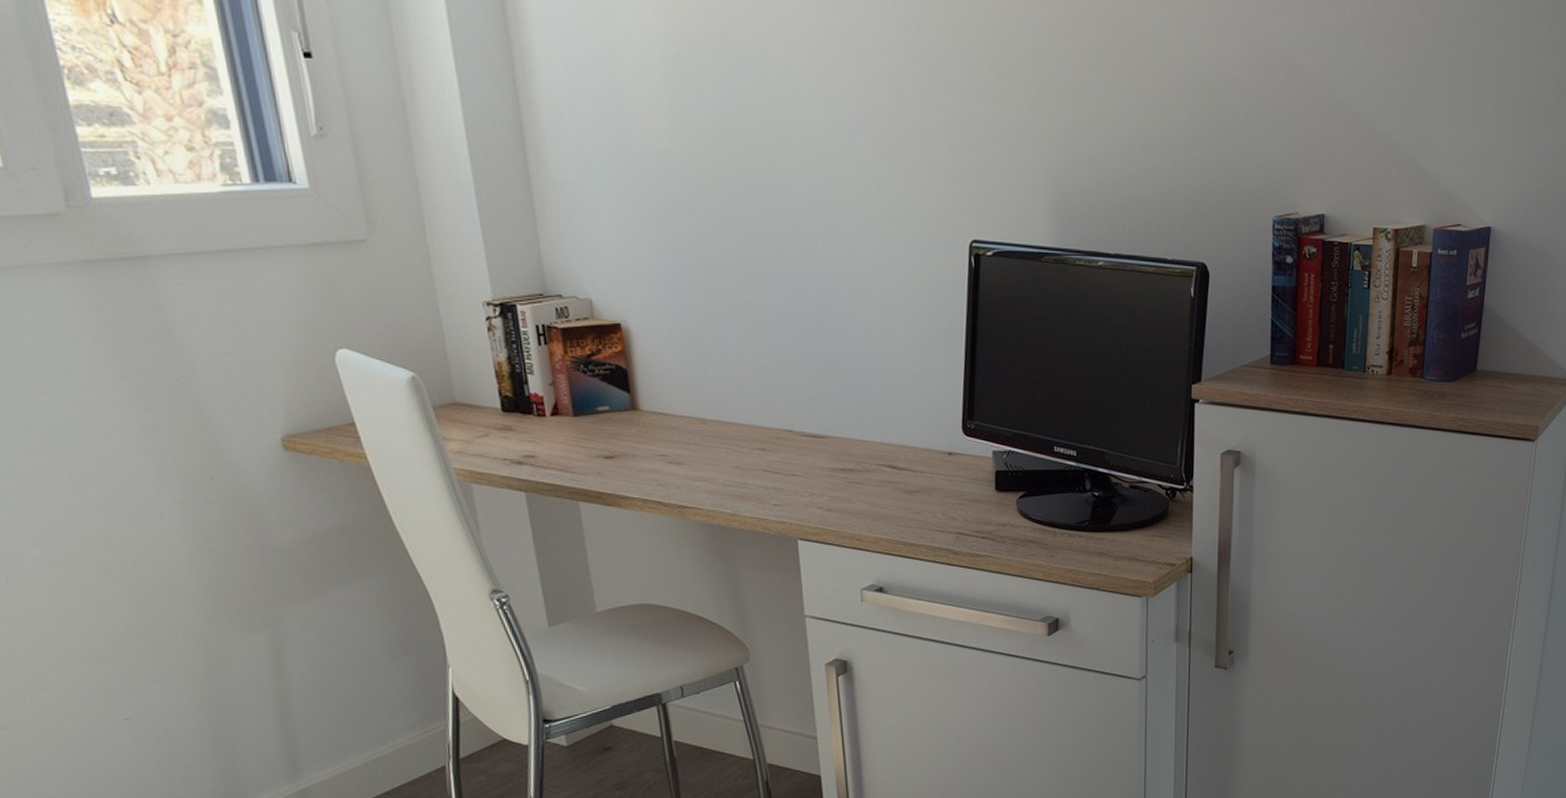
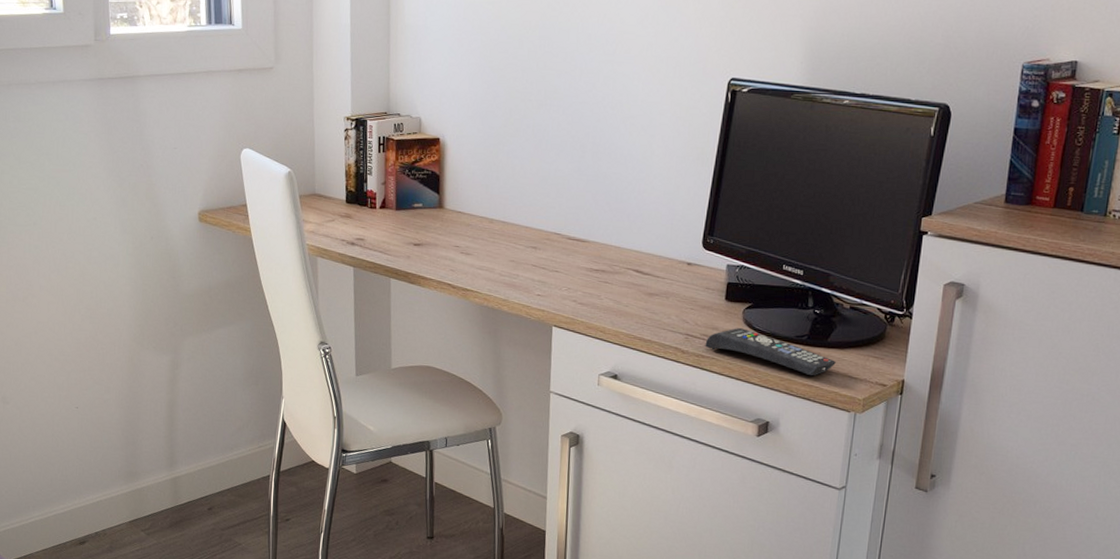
remote control: none [979,520,1121,564] -> present [705,328,836,376]

